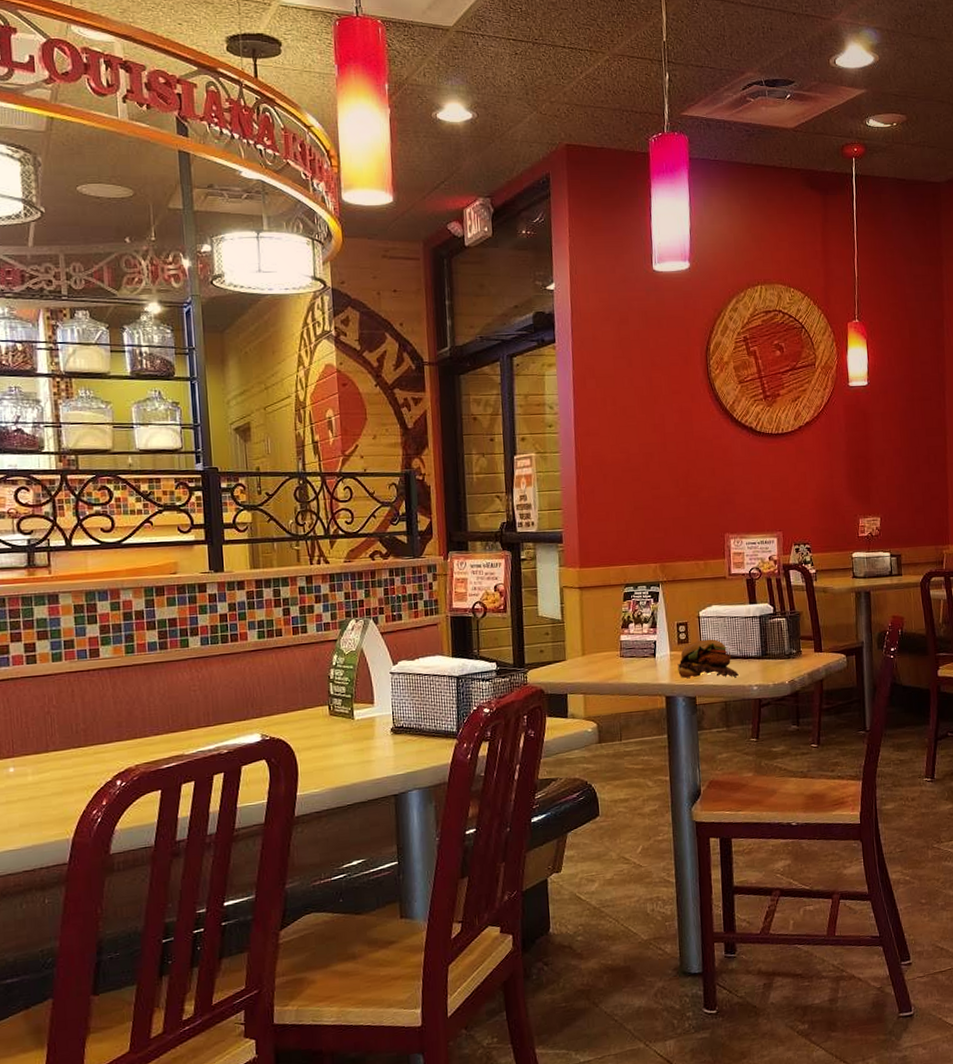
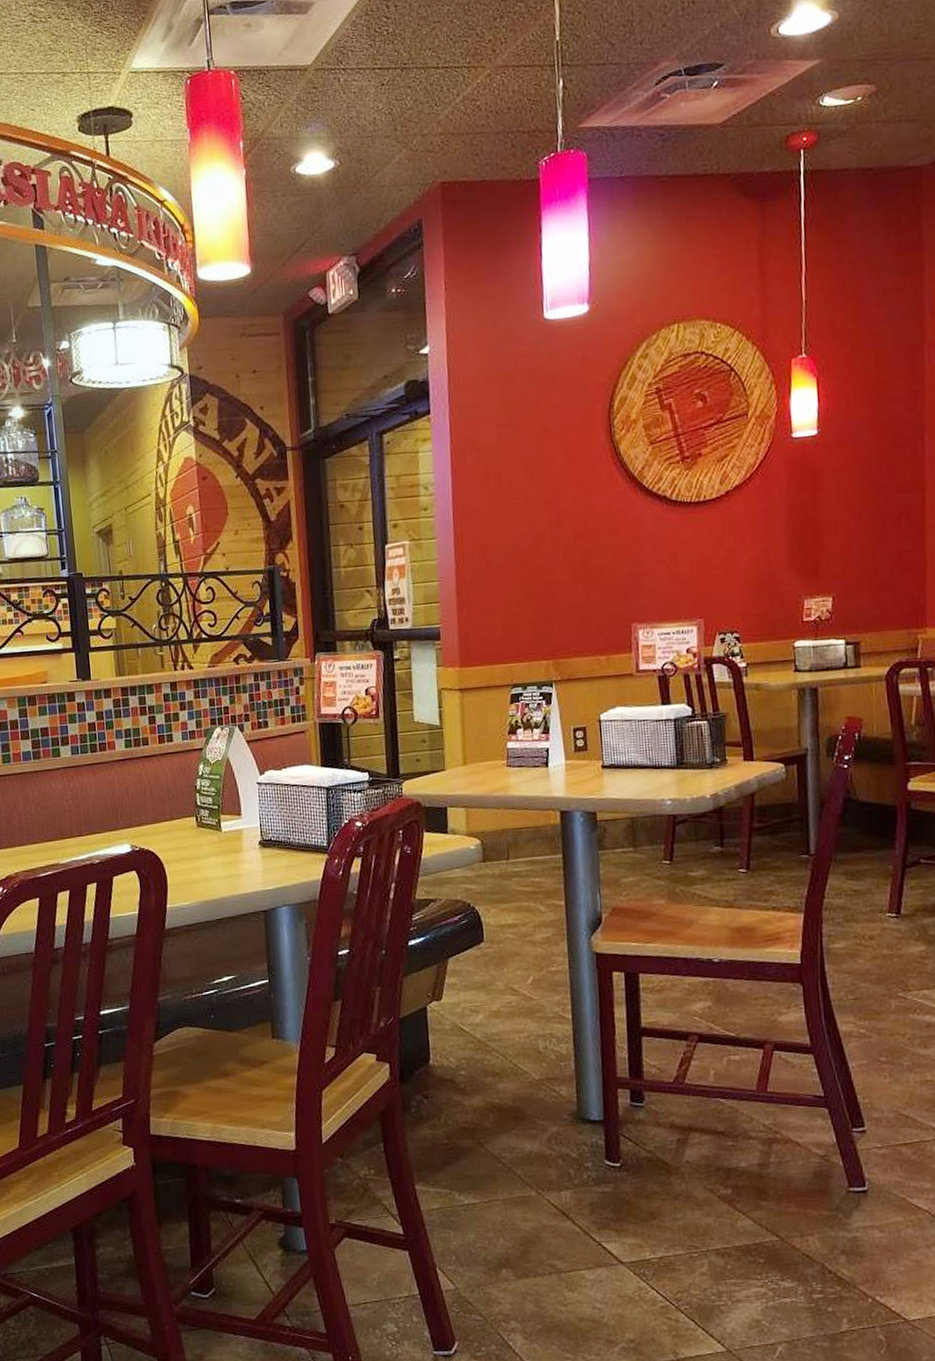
burger: present [677,639,739,678] -> none [574,746,648,791]

